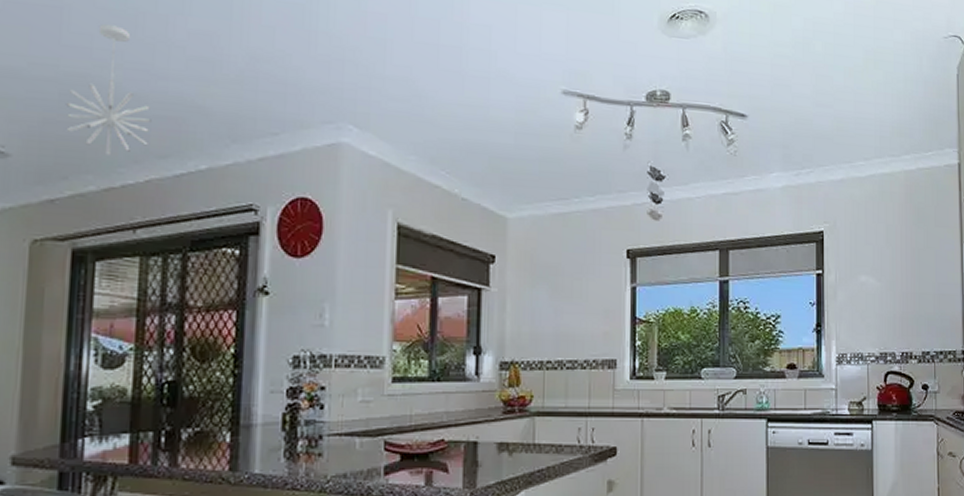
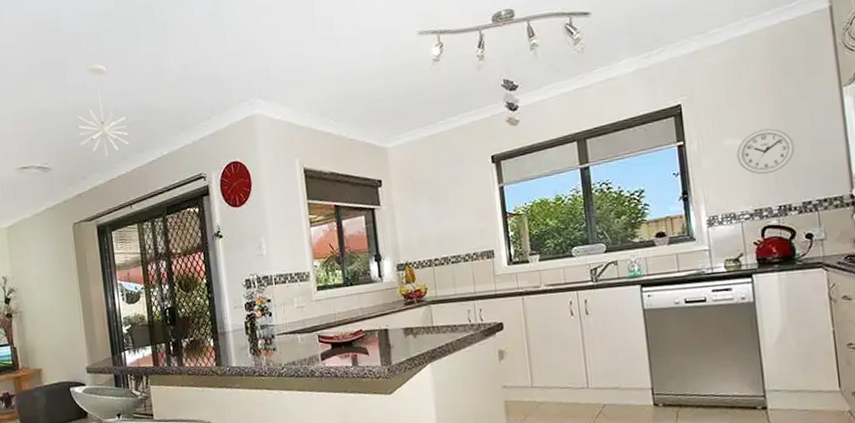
wall clock: none [869,272,920,318] -> present [736,128,795,175]

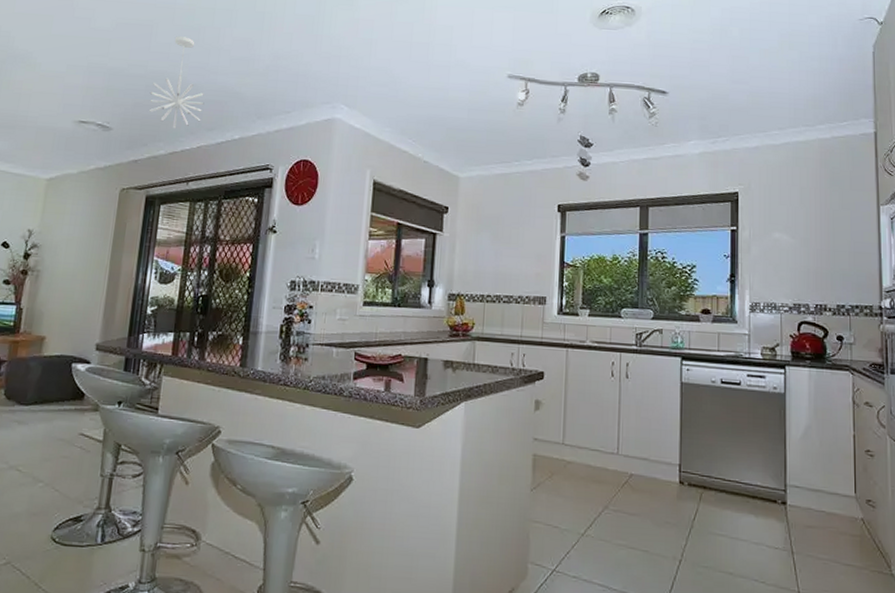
wall clock: present [736,128,795,175] -> none [783,230,834,273]

